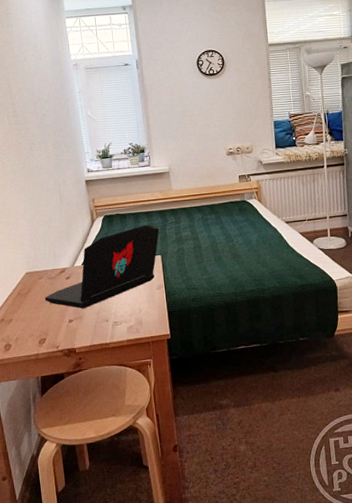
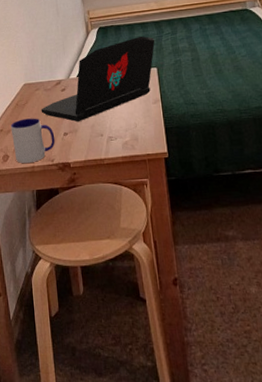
mug: none [12,306,60,352] -> present [10,118,55,164]

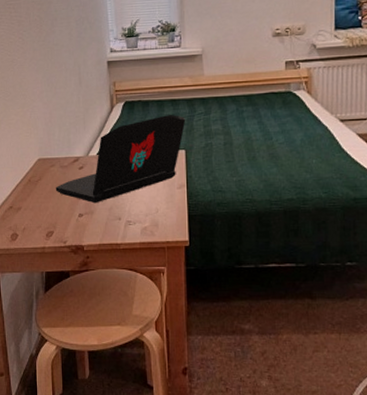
mug: present [10,118,55,164] -> none [21,196,69,244]

